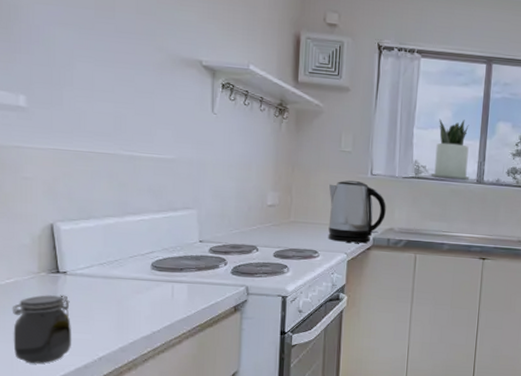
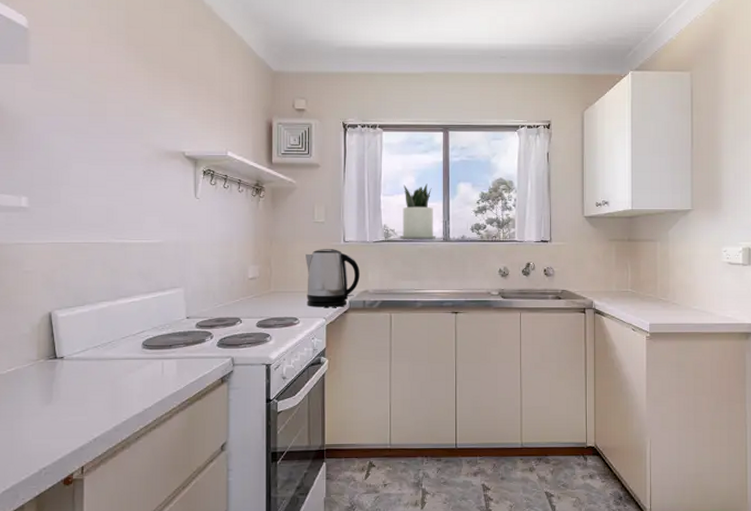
jar: present [12,295,72,363] -> none [12,379,69,449]

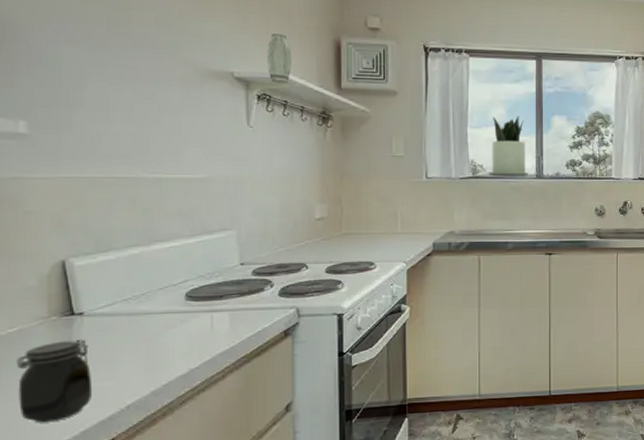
jar: none [12,379,69,449] -> present [16,339,93,422]
vase: none [211,118,232,161] -> present [266,33,292,84]
kettle: present [306,248,360,308] -> none [382,185,445,251]

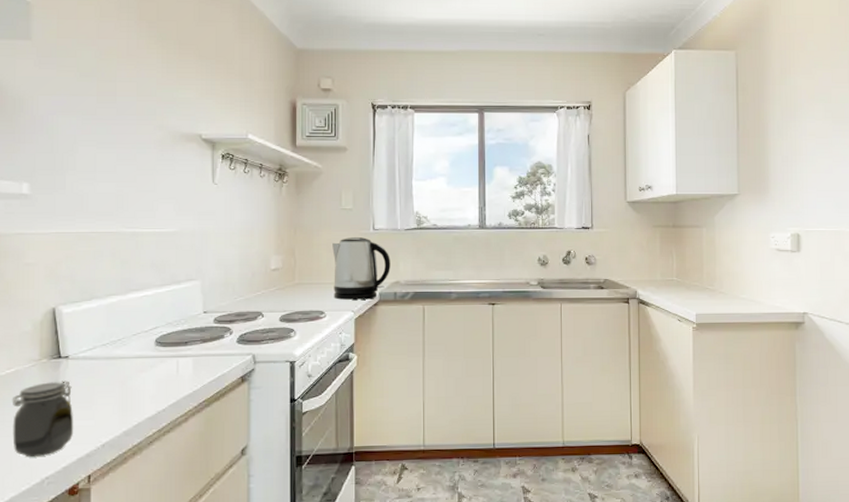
vase: present [266,33,292,84] -> none [230,98,253,144]
kettle: none [382,185,445,251] -> present [332,236,391,301]
planter: present [488,116,529,177] -> none [432,168,472,228]

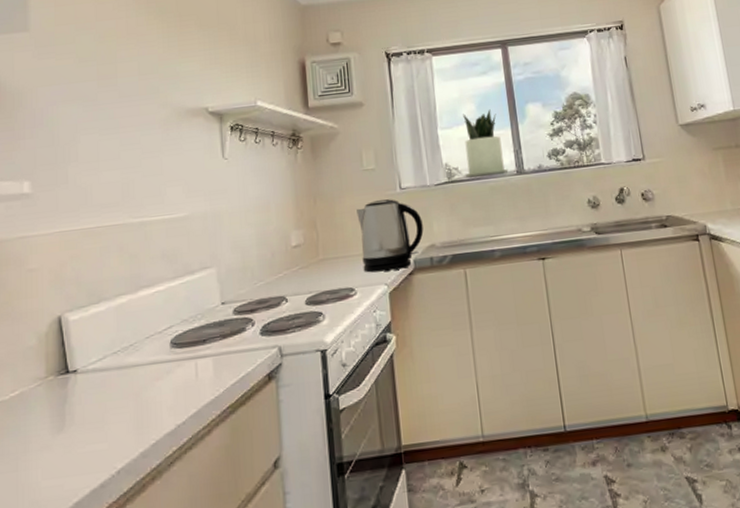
jar: present [12,380,74,457] -> none [17,398,86,494]
planter: none [432,168,472,228] -> present [463,109,509,179]

